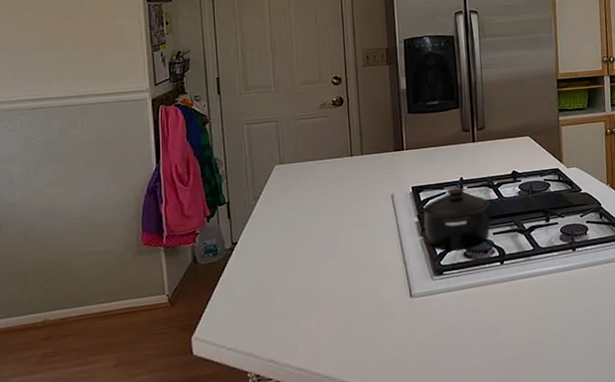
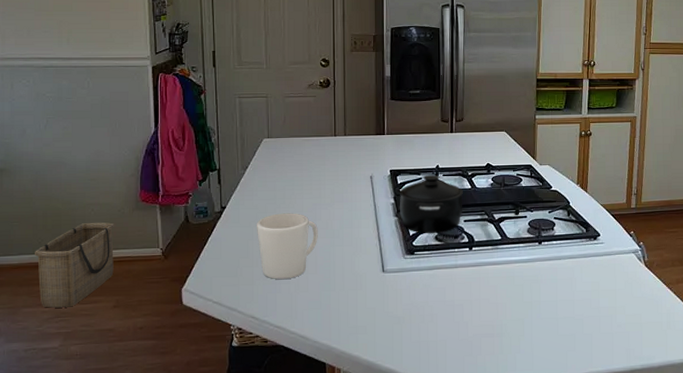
basket: none [24,271,115,375] -> present [35,222,114,308]
mug: none [271,242,339,317] -> present [256,213,318,280]

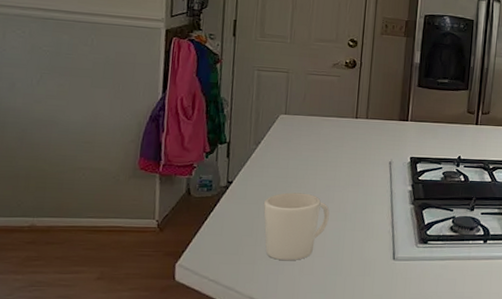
basket: present [35,222,114,308] -> none [12,188,106,276]
saucepan: present [399,174,463,233] -> none [416,164,483,224]

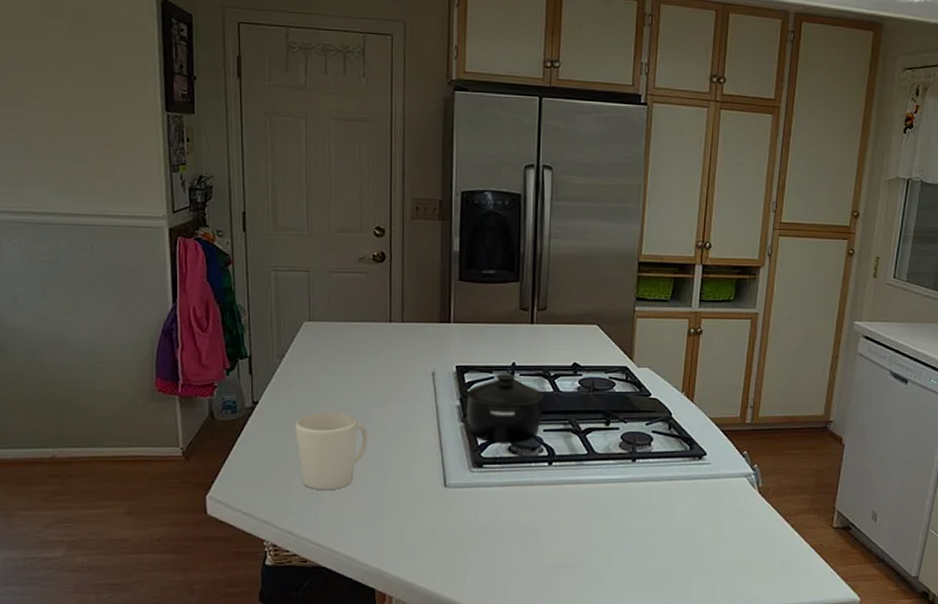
saucepan: none [416,164,483,224] -> present [466,373,543,443]

